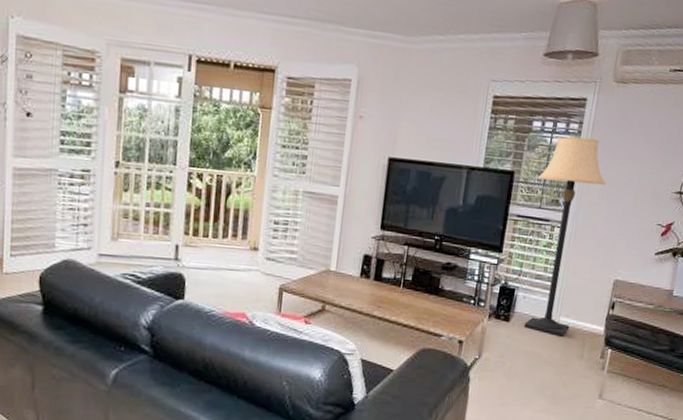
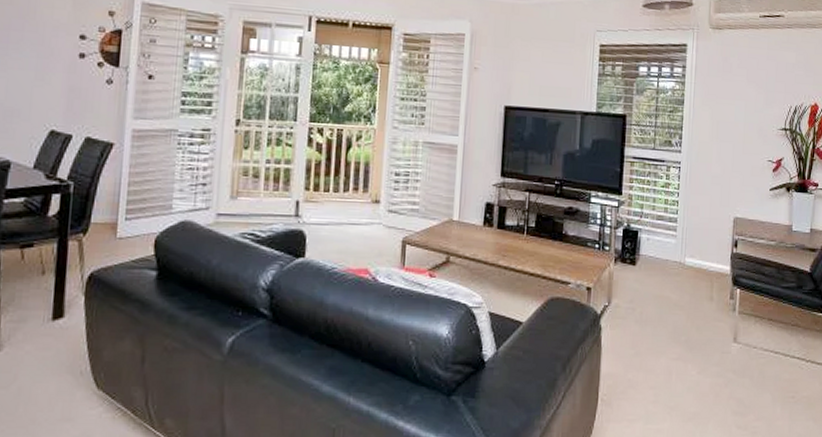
lamp: present [524,136,606,337] -> none [649,80,714,278]

